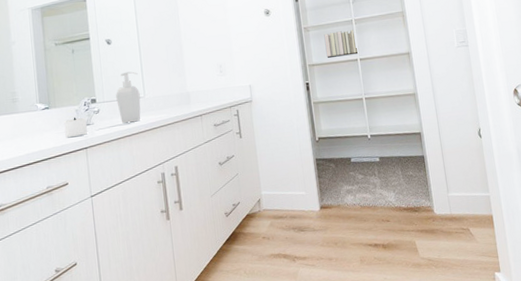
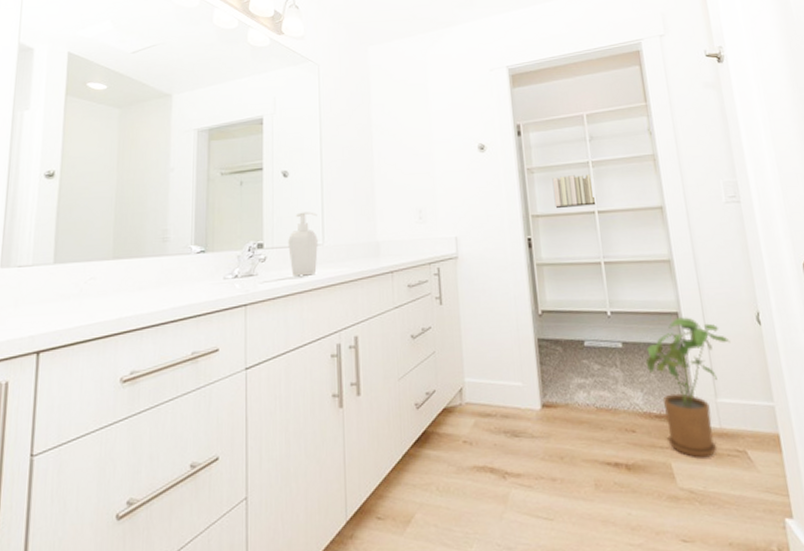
candle: present [64,117,88,137] -> none [221,264,250,290]
house plant: none [396,135,459,236] -> present [645,317,730,457]

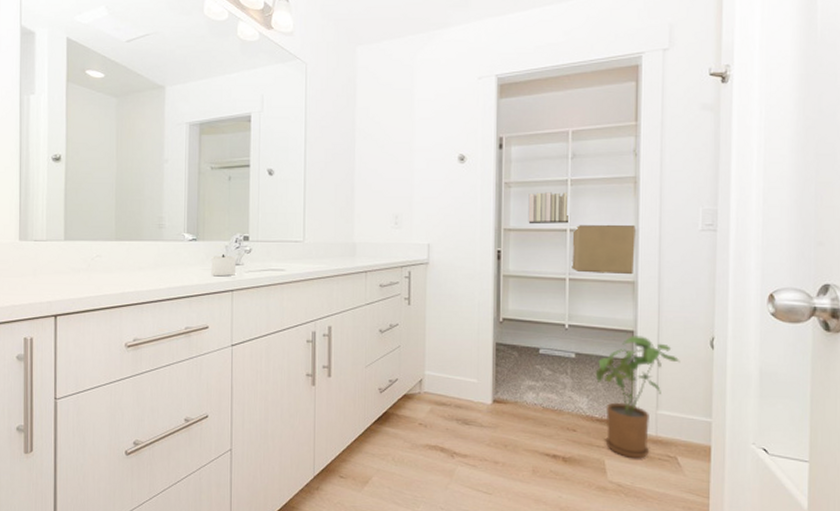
candle: none [221,264,250,290] -> present [211,253,237,276]
soap bottle: present [288,212,318,277] -> none [272,210,299,269]
box: none [600,201,667,255] -> present [572,224,636,275]

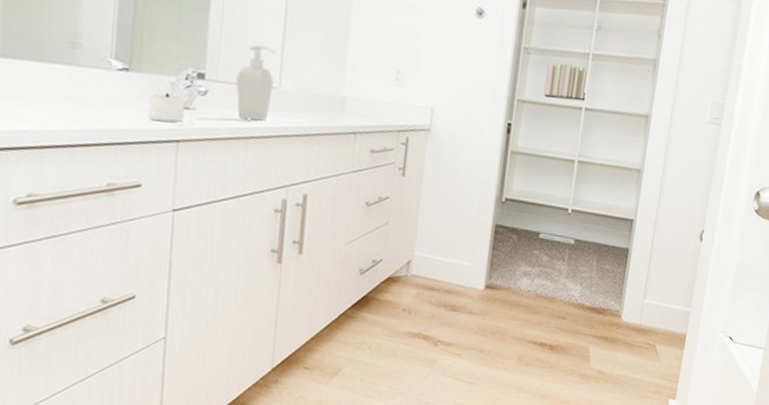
soap bottle: none [272,210,299,269] -> present [236,45,276,121]
box: present [572,224,636,275] -> none [582,104,649,162]
house plant: present [595,335,680,458] -> none [591,224,671,346]

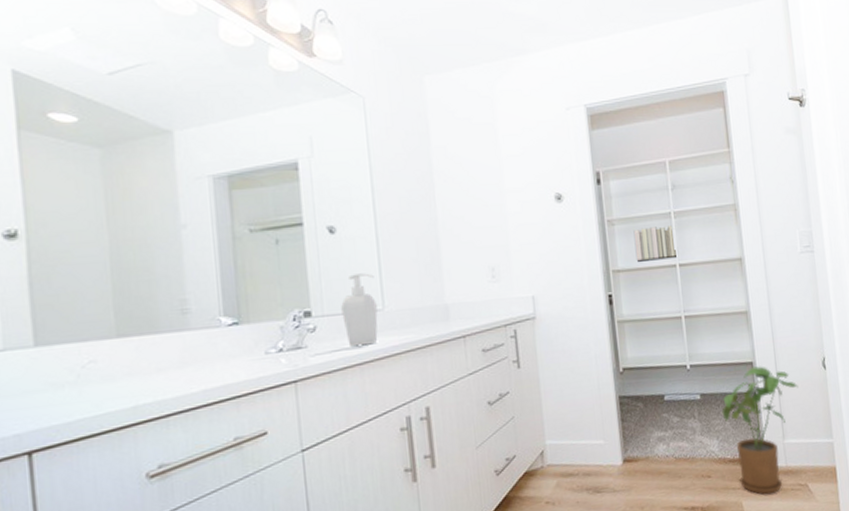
candle: present [148,92,185,122] -> none [262,336,299,366]
house plant: none [591,224,671,346] -> present [721,366,799,494]

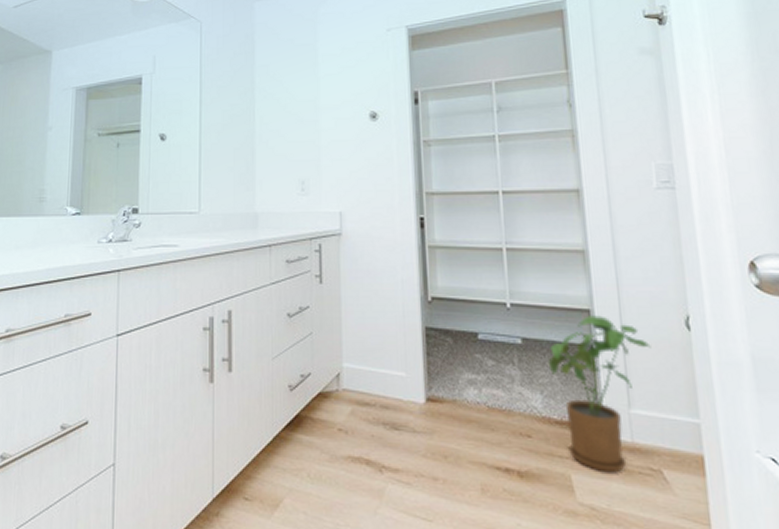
soap bottle: present [341,273,378,347] -> none [163,178,194,244]
books: present [633,226,677,263] -> none [451,149,500,187]

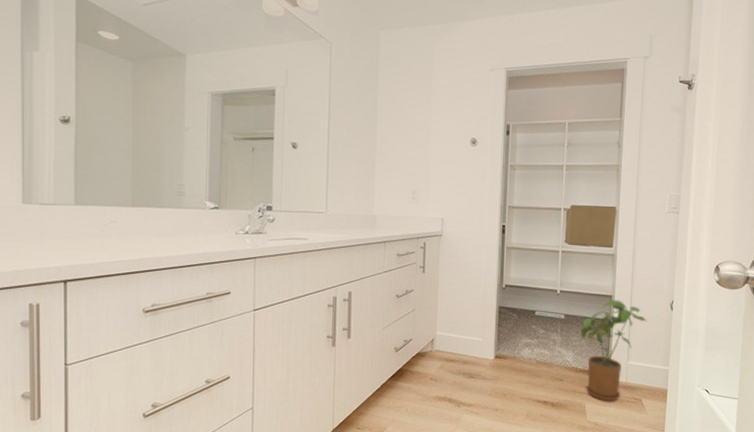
box: none [505,184,582,243] -> present [564,205,617,249]

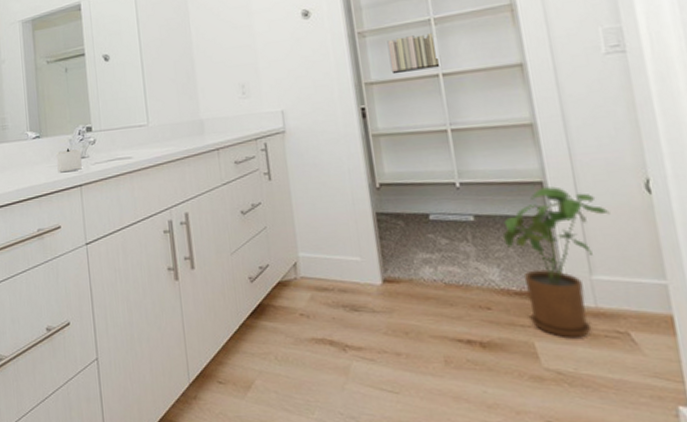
candle: none [233,222,259,244] -> present [56,148,83,172]
books: none [529,175,563,203] -> present [387,33,439,75]
box: present [564,205,617,249] -> none [446,58,529,122]

